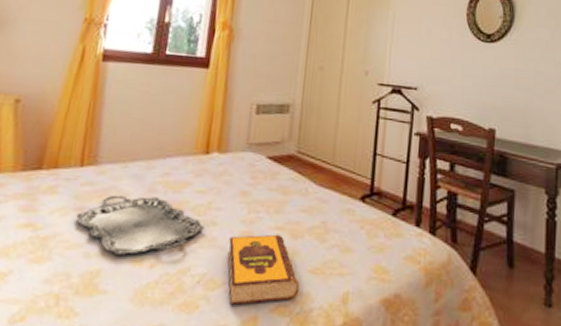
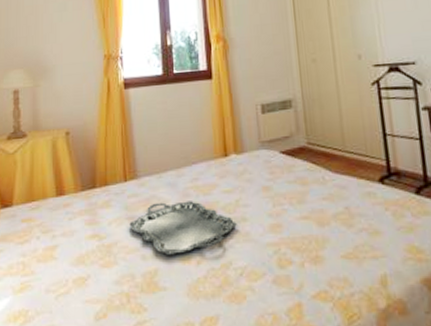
hardback book: present [227,234,300,306] -> none [261,223,337,295]

